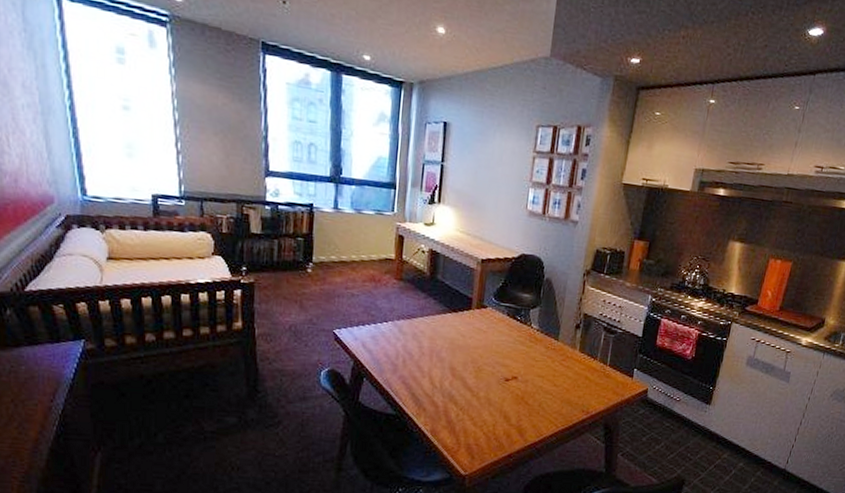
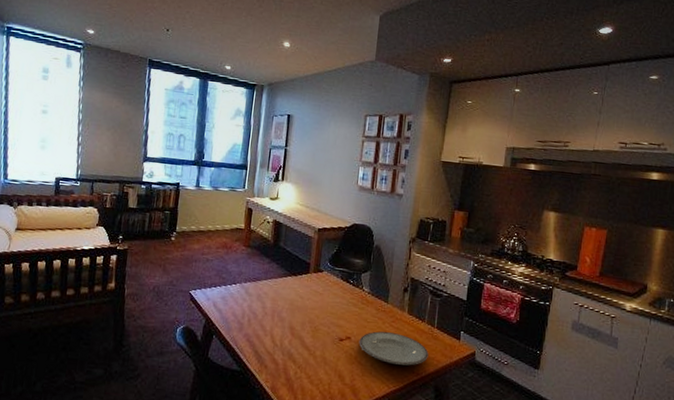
plate: none [526,370,600,405] -> present [359,331,429,366]

